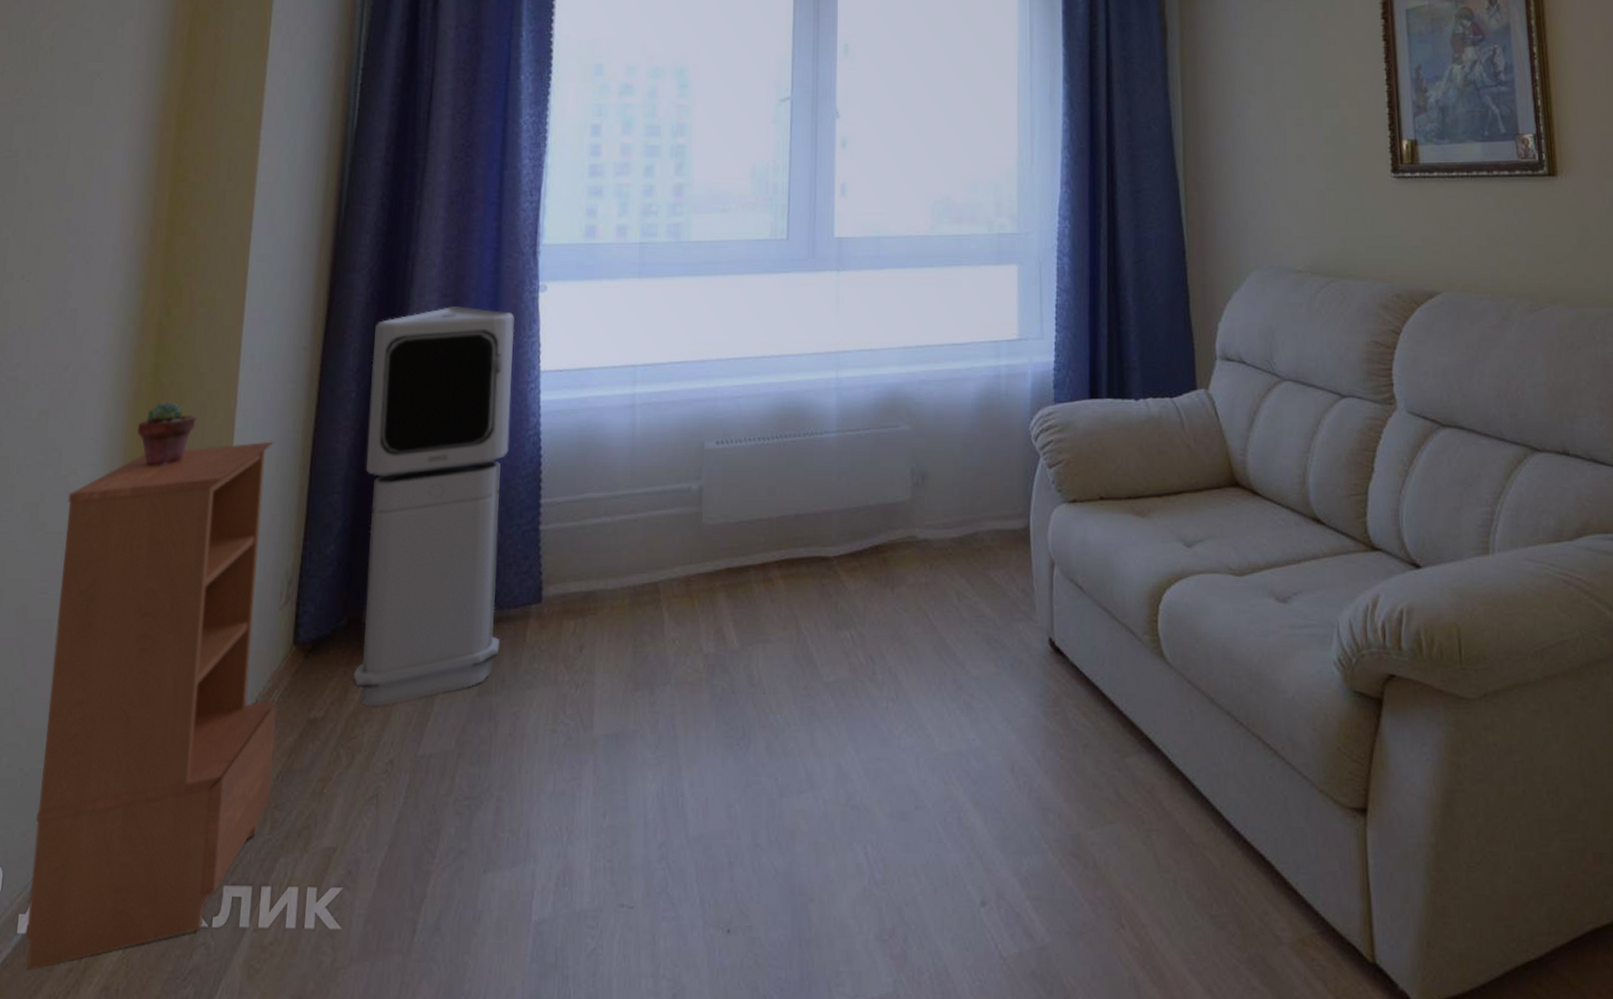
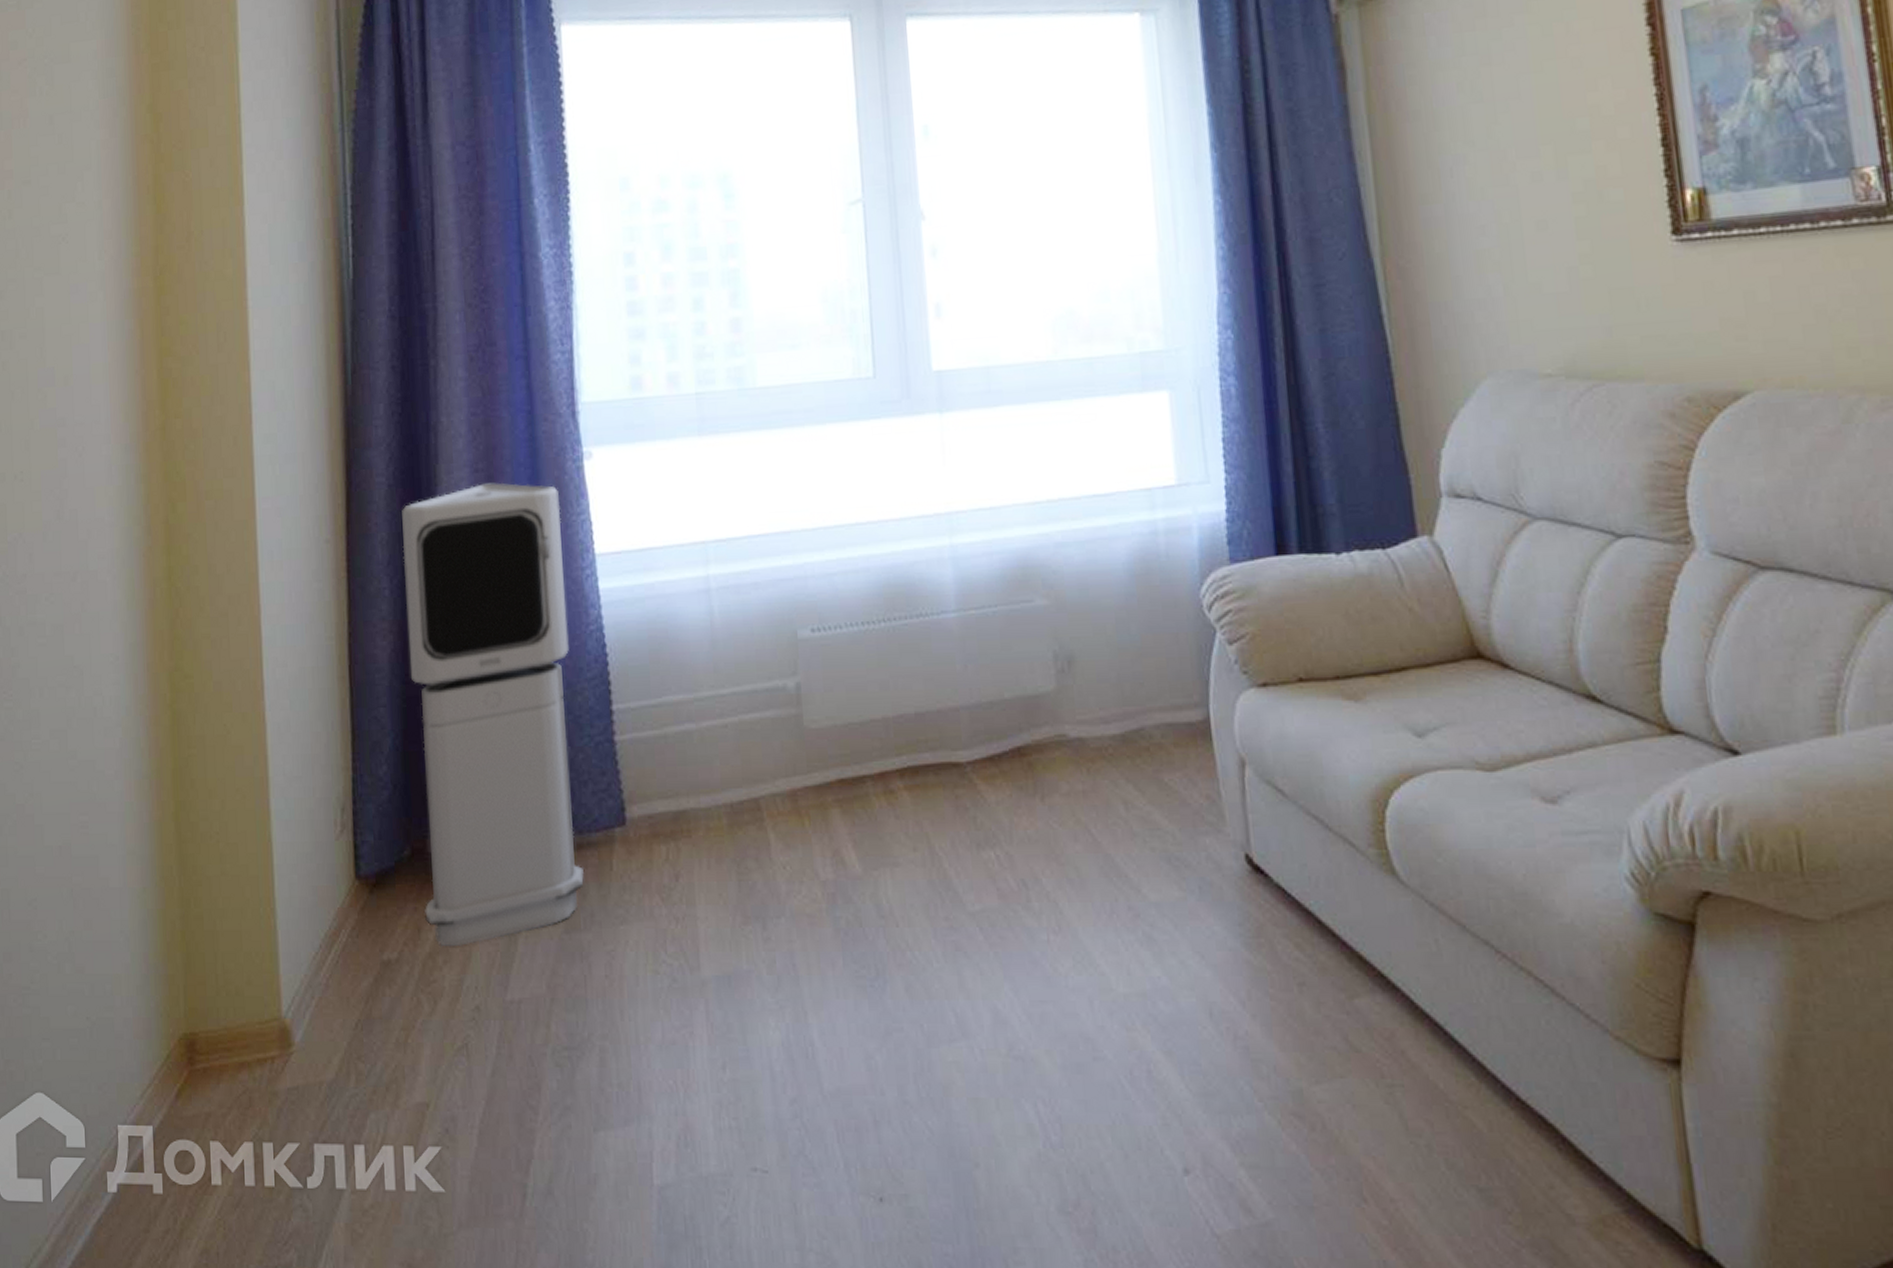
bookcase: present [26,441,277,971] -> none [96,649,351,1231]
potted succulent: present [137,402,196,466] -> none [158,610,220,683]

